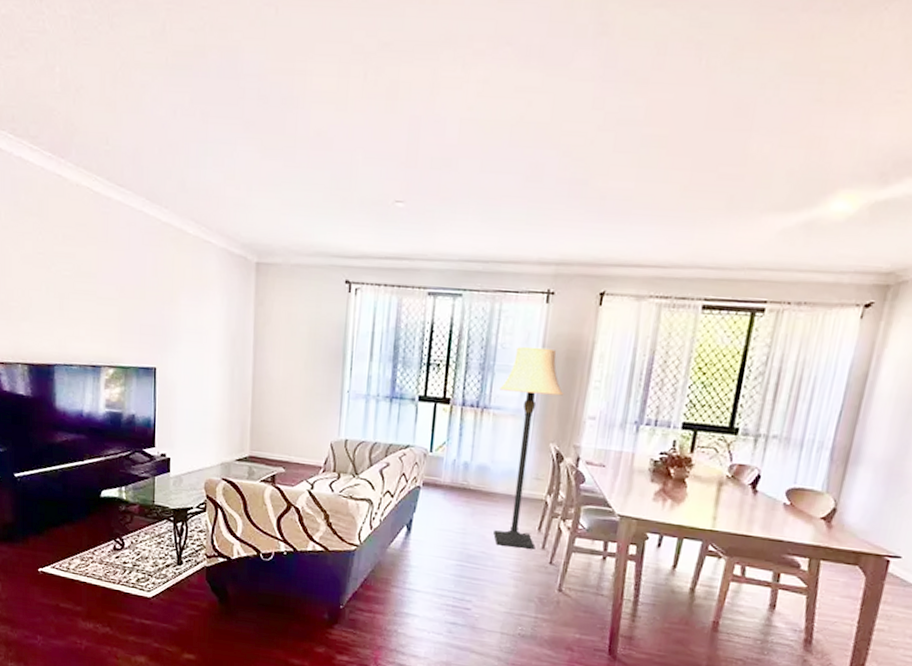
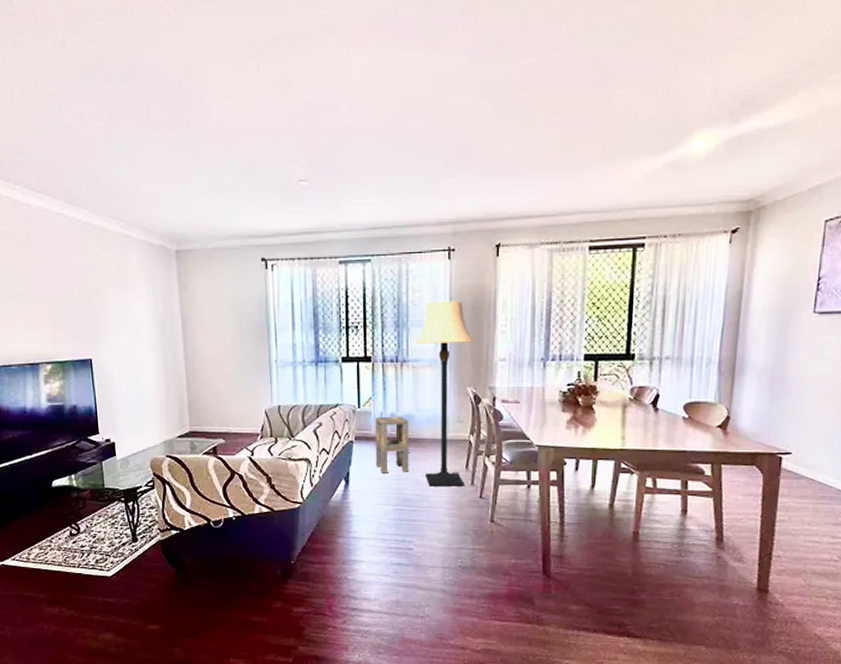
side table: none [441,464,483,527] -> present [375,416,409,474]

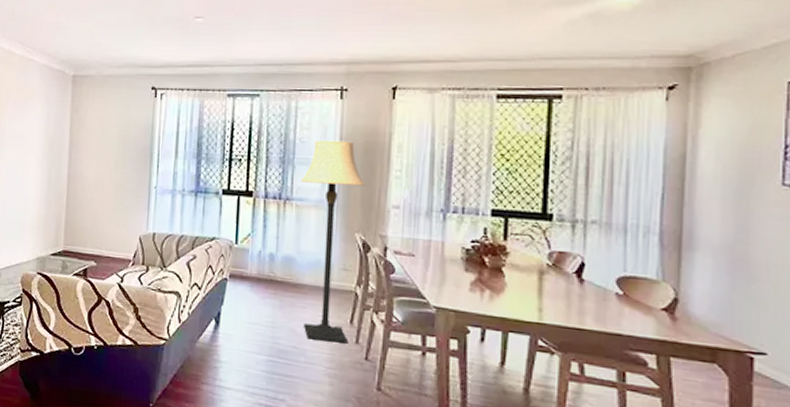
side table: present [375,416,409,474] -> none [249,255,289,320]

